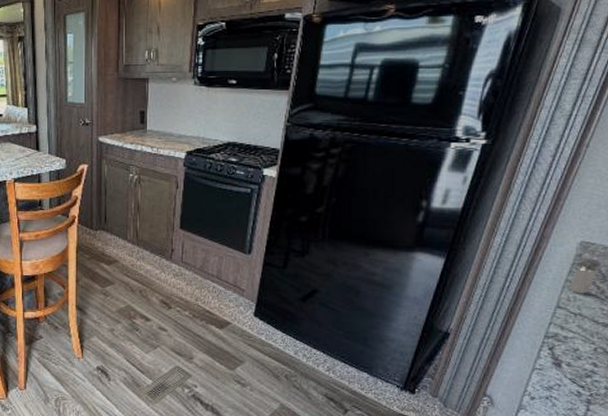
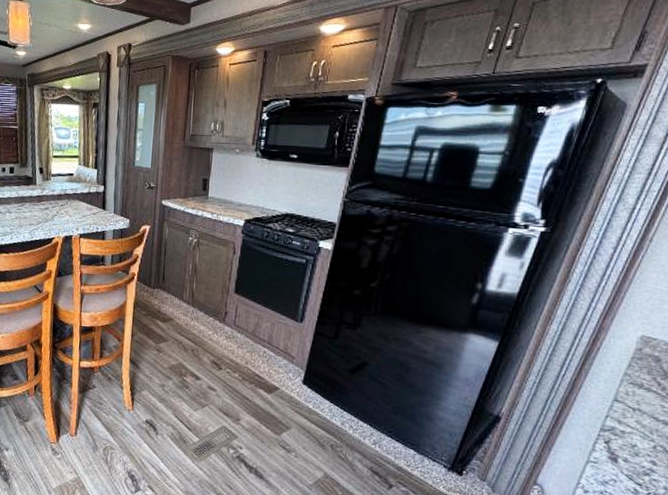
shaker: present [569,260,598,294] -> none [628,355,659,390]

